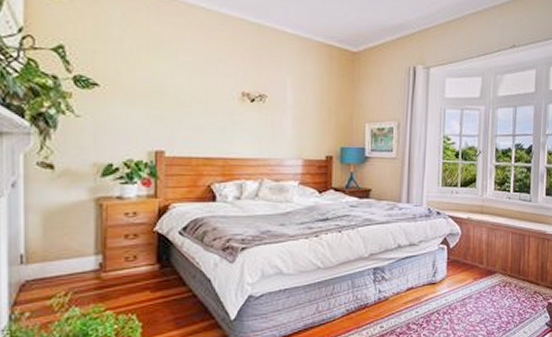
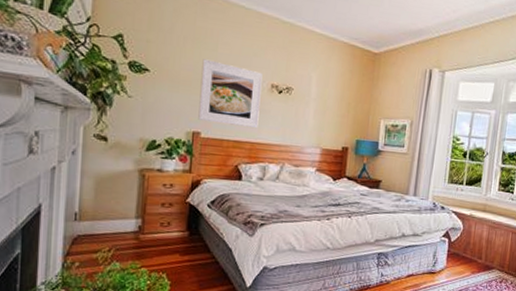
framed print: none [160,68,231,143] -> present [198,59,263,129]

